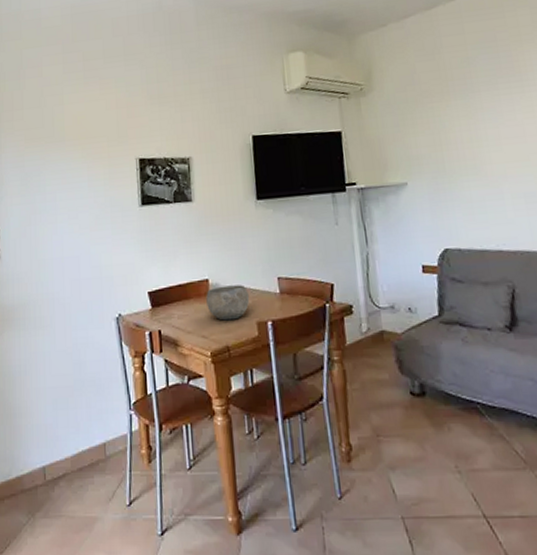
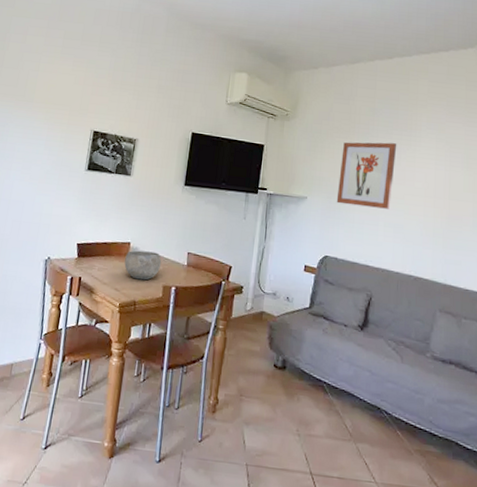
wall art: none [438,94,514,183] -> present [336,142,397,209]

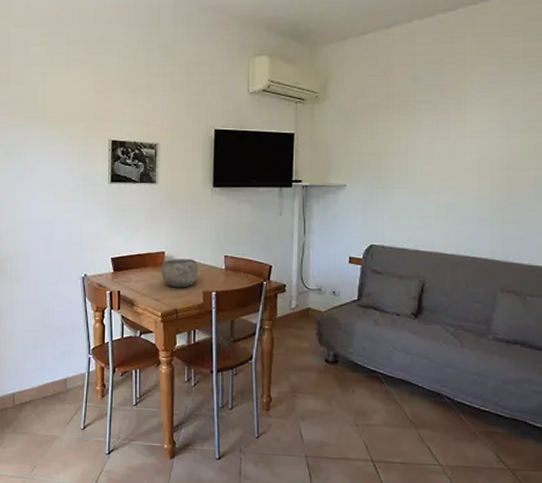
wall art: present [336,142,397,209] -> none [379,114,444,188]

